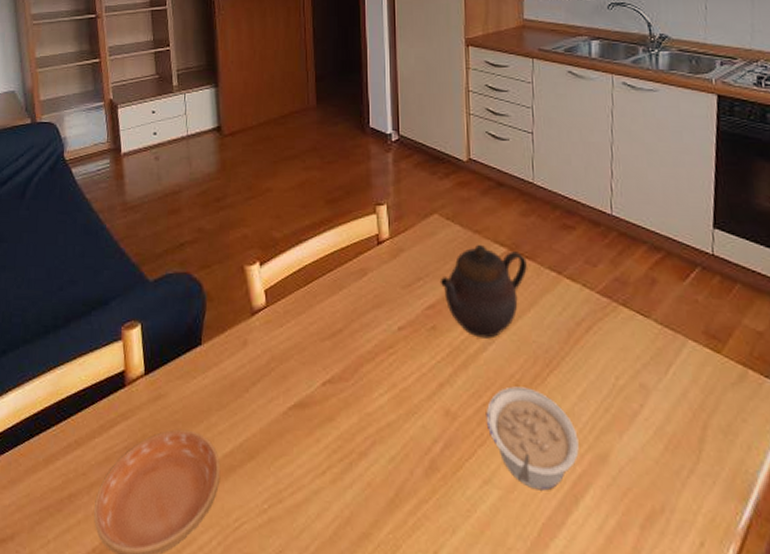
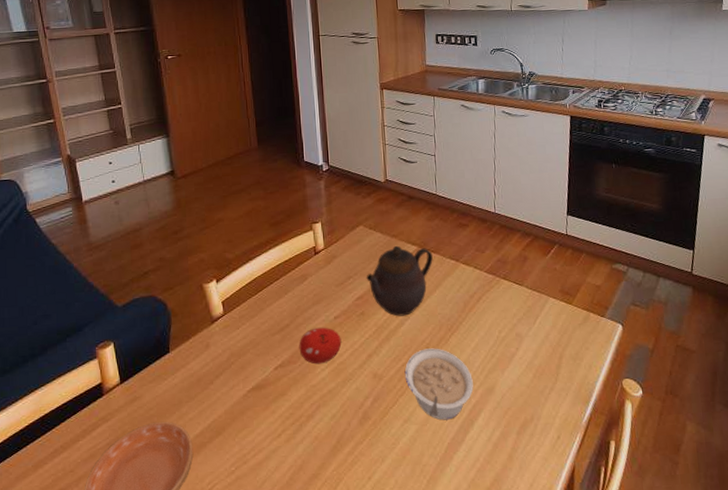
fruit: none [353,338,406,387] -> present [299,327,342,364]

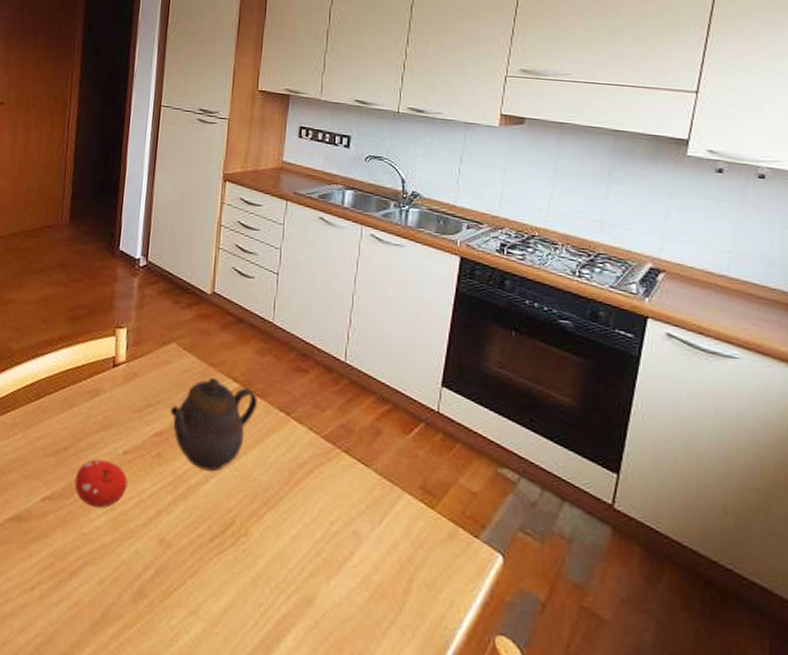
legume: present [404,348,474,421] -> none [198,521,287,628]

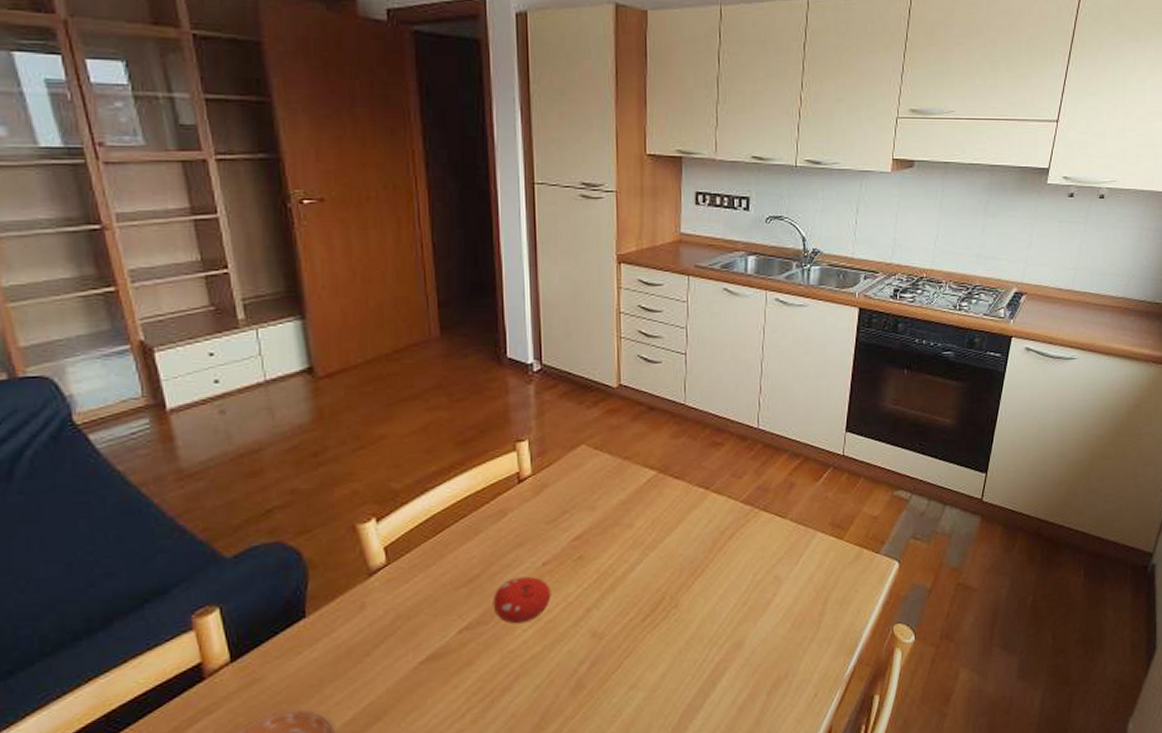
teapot: present [170,377,257,472] -> none [587,470,676,560]

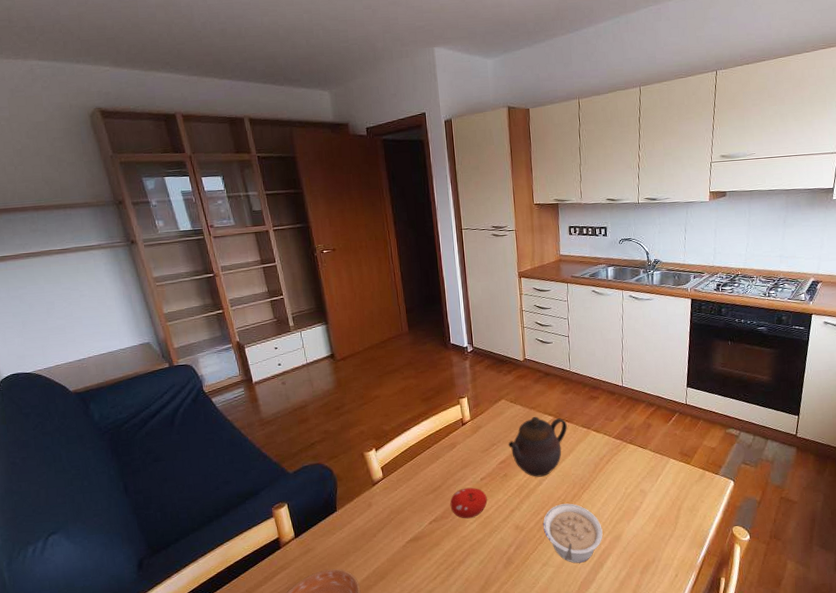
teapot: none [587,470,676,560] -> present [508,416,567,477]
legume: none [632,597,718,685] -> present [542,503,603,564]

